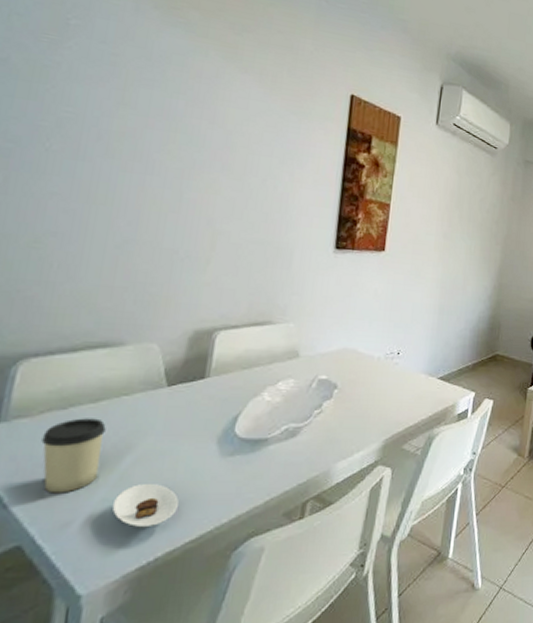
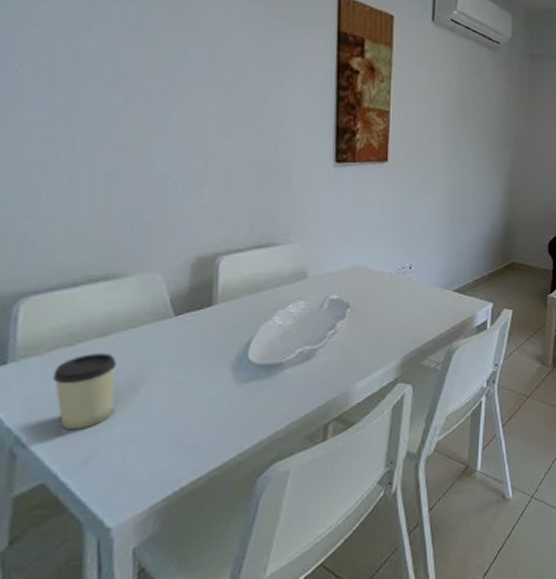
saucer: present [113,484,179,528] -> none [133,415,198,460]

